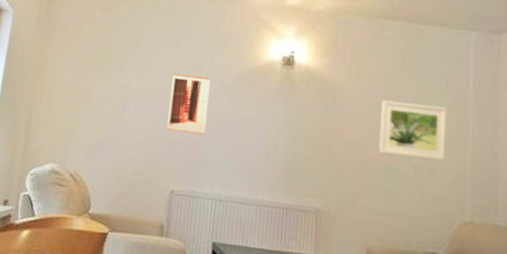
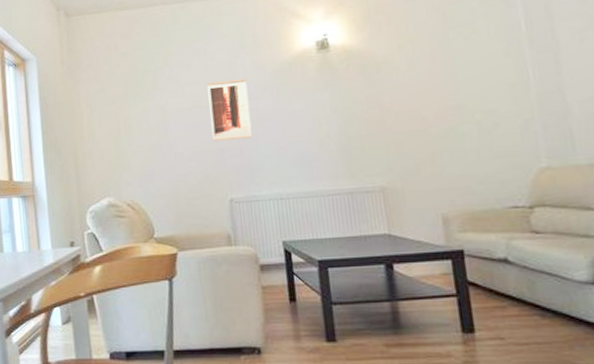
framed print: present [379,99,447,161] -> none [428,55,509,117]

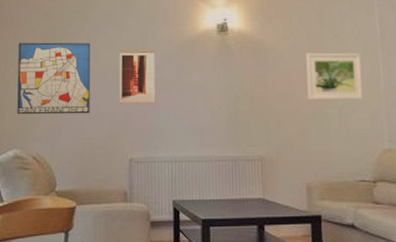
wall art: none [100,78,182,161] -> present [17,42,90,115]
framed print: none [428,55,509,117] -> present [305,52,364,101]

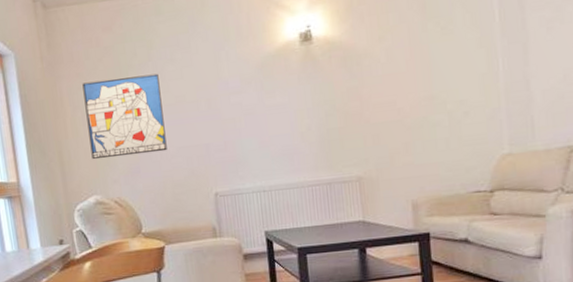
wall art: present [119,49,156,105] -> none [192,73,237,137]
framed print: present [305,52,364,101] -> none [406,45,479,108]

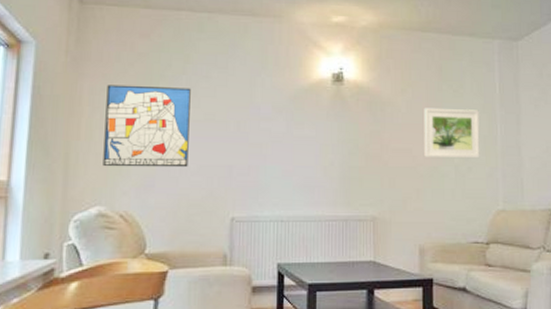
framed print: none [406,45,479,108] -> present [424,107,480,159]

